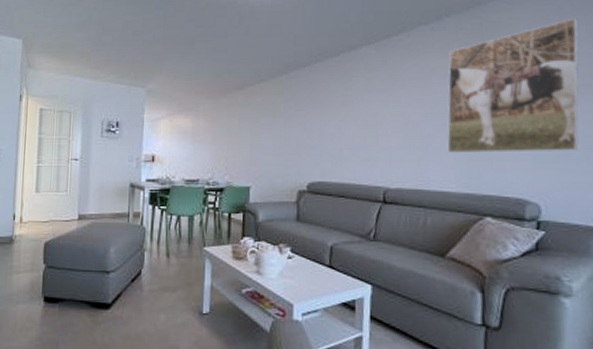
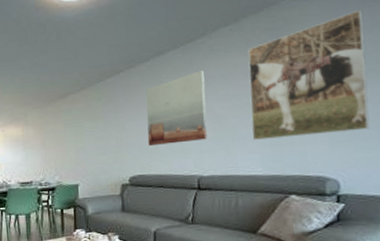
wall art: none [331,71,399,150] -> present [145,71,207,146]

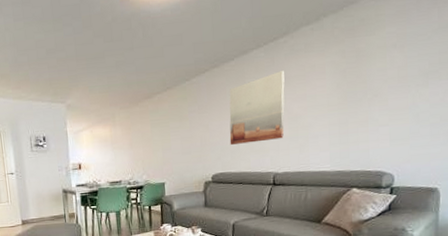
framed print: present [248,9,370,140] -> none [323,10,432,139]

